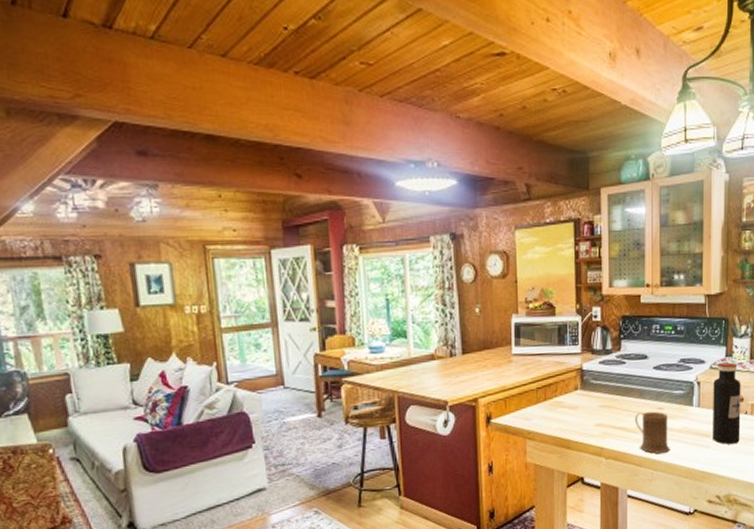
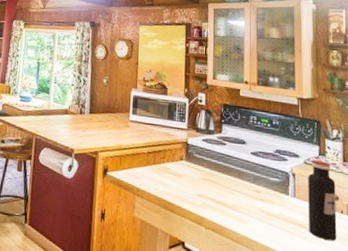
mug: present [634,411,670,454] -> none [233,191,267,235]

